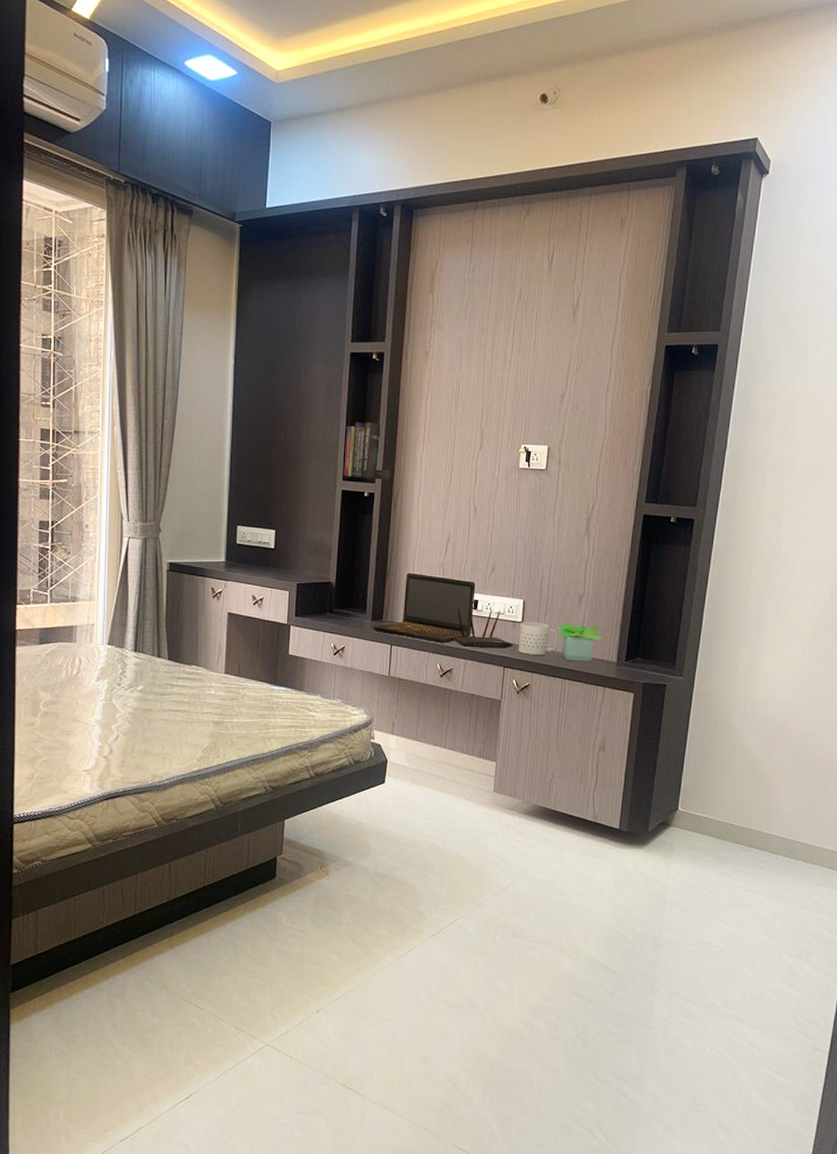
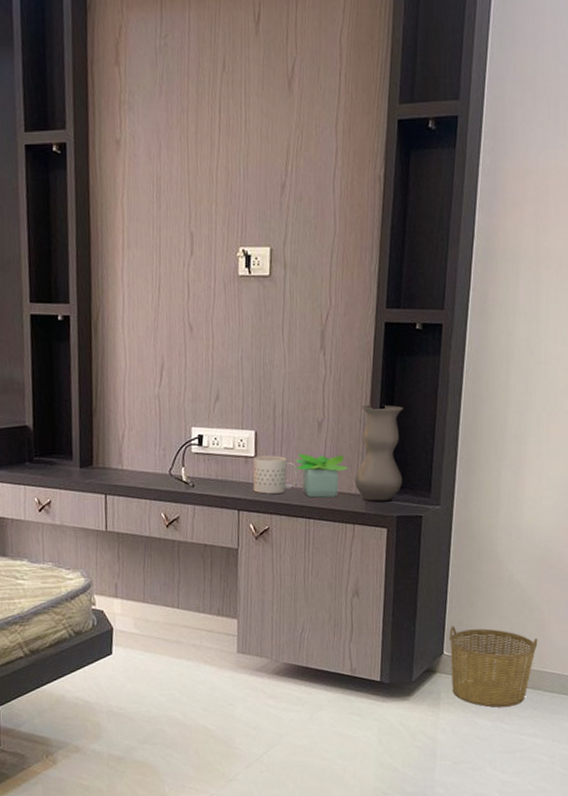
books: present [344,422,390,480] -> none [29,229,87,300]
laptop: present [372,572,476,643] -> none [81,407,199,488]
wifi router: present [452,609,513,648] -> none [176,444,247,491]
vase: none [607,585,655,671] -> present [354,404,403,504]
basket: none [683,785,766,863] -> present [450,626,538,708]

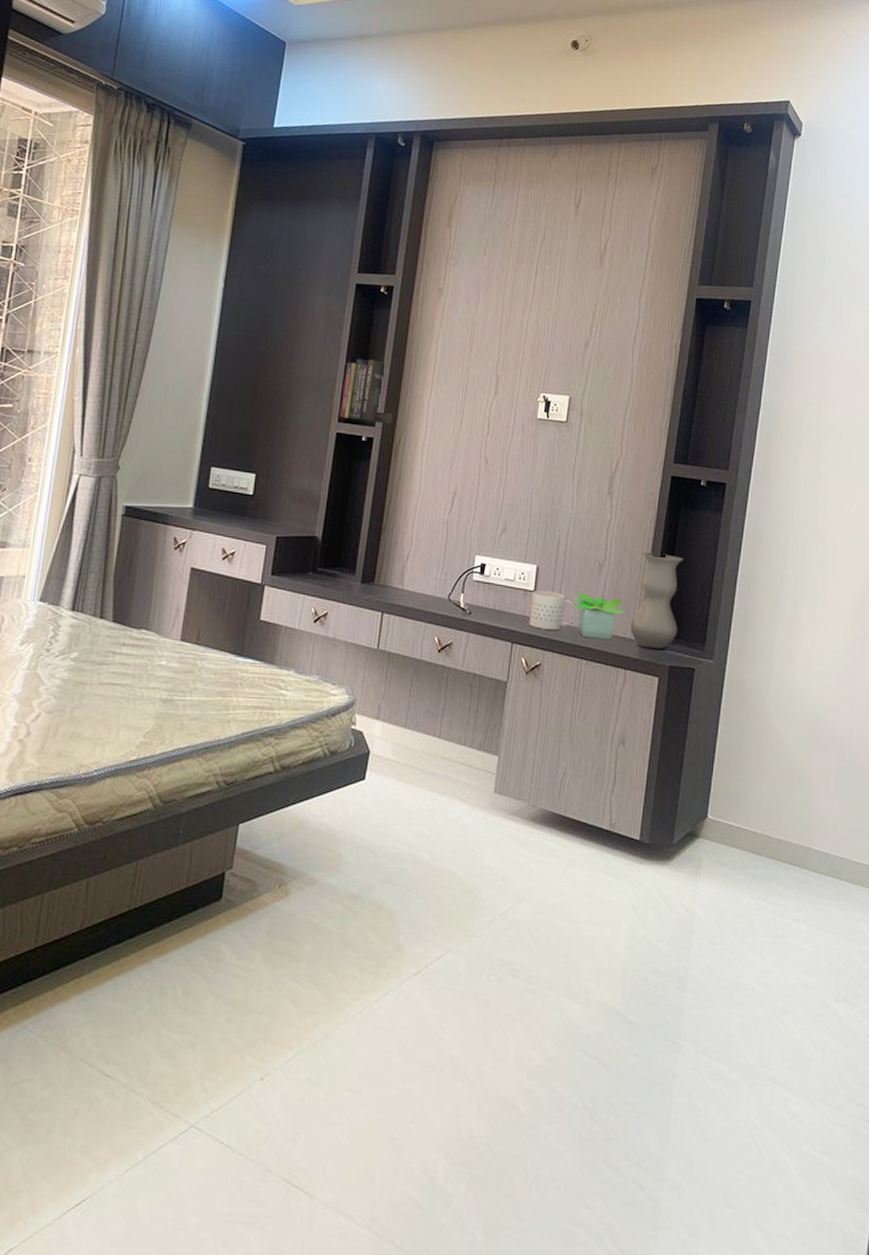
books: none [29,229,87,300] -> present [339,358,393,424]
basket: present [450,626,538,708] -> none [713,788,806,884]

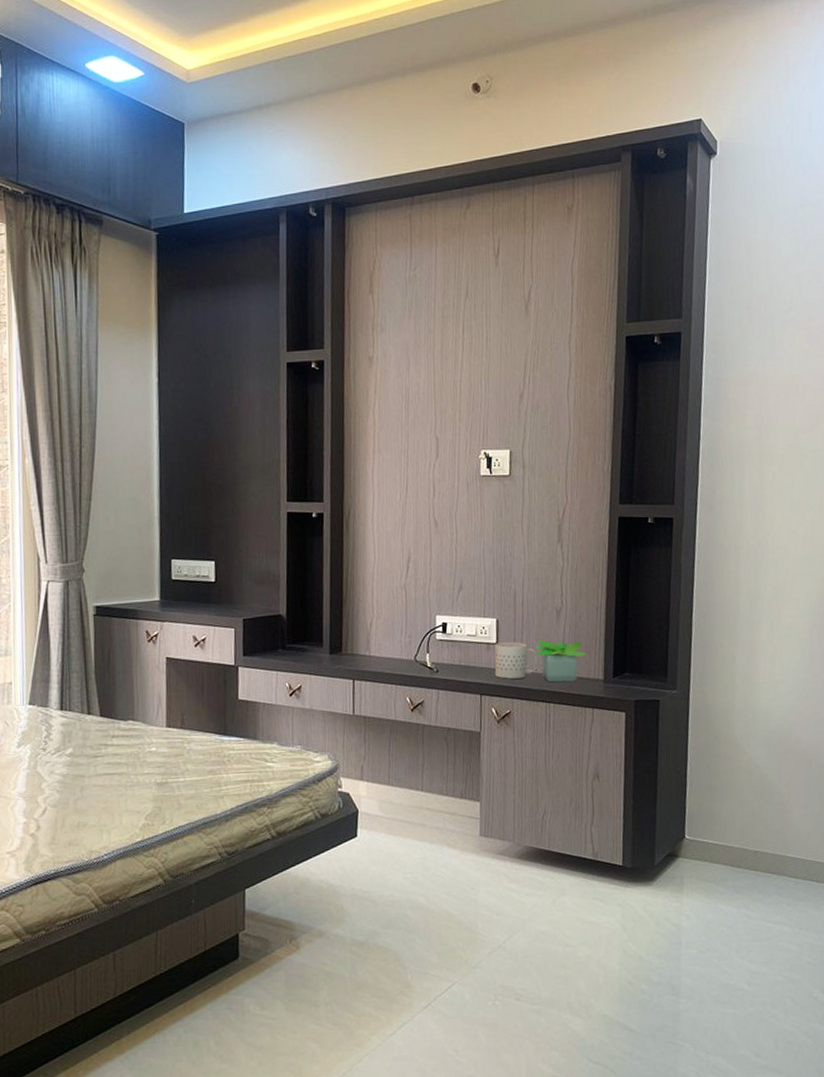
books: present [339,358,393,424] -> none [287,436,340,499]
vase: present [629,552,683,652] -> none [592,593,640,688]

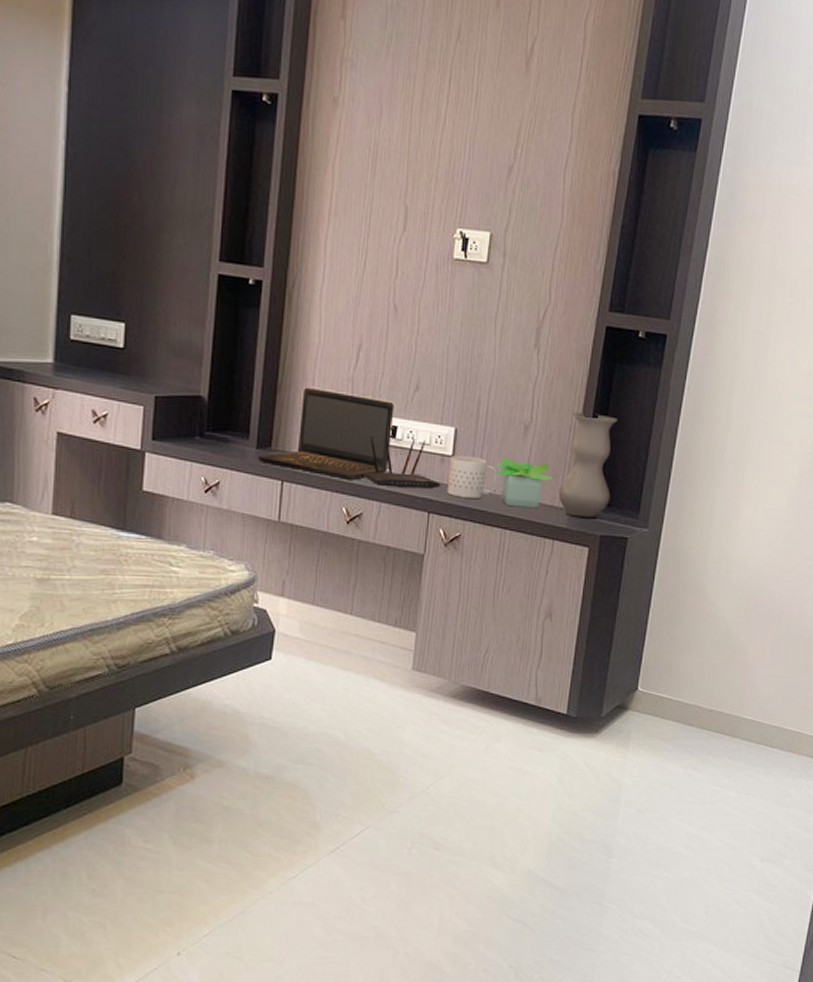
laptop: none [331,597,443,673] -> present [257,387,394,480]
wifi router: none [421,631,489,676] -> present [362,436,441,489]
vase: none [592,593,640,688] -> present [558,412,618,520]

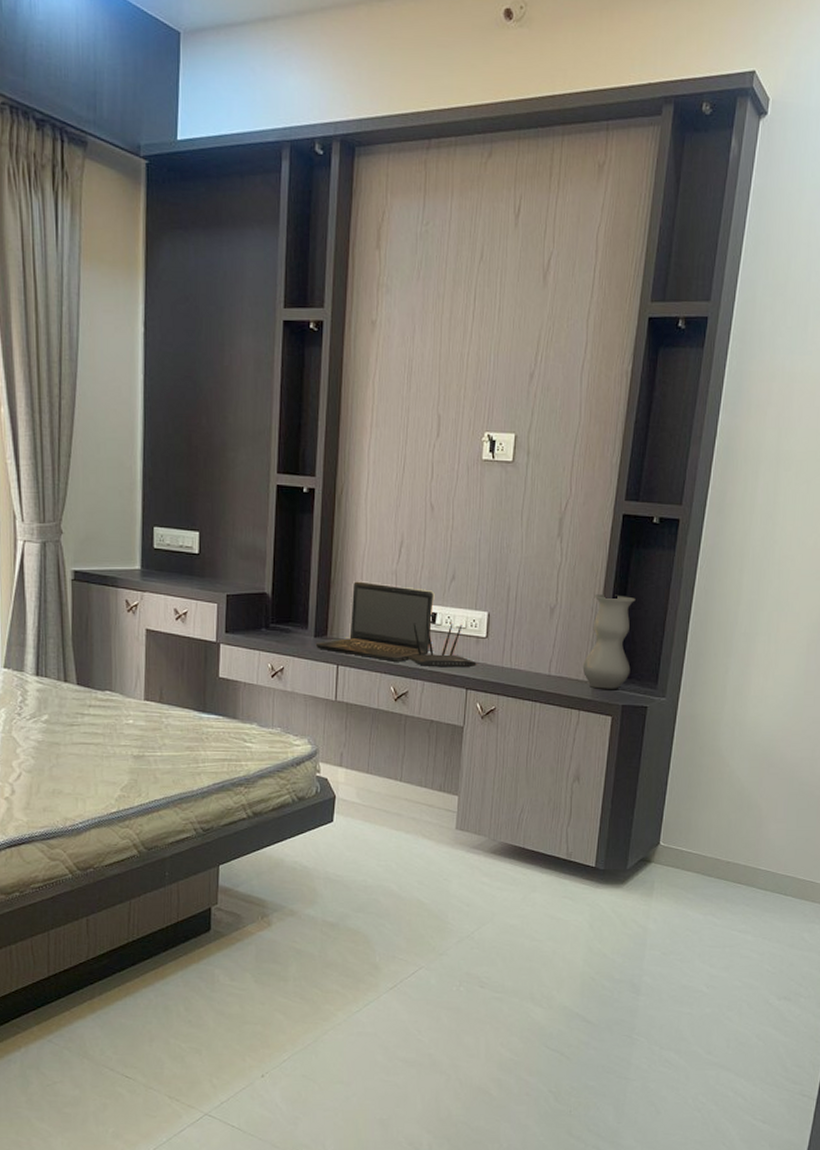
mug: present [447,455,498,498] -> none [482,637,527,675]
potted plant: present [496,456,553,509] -> none [526,636,577,683]

